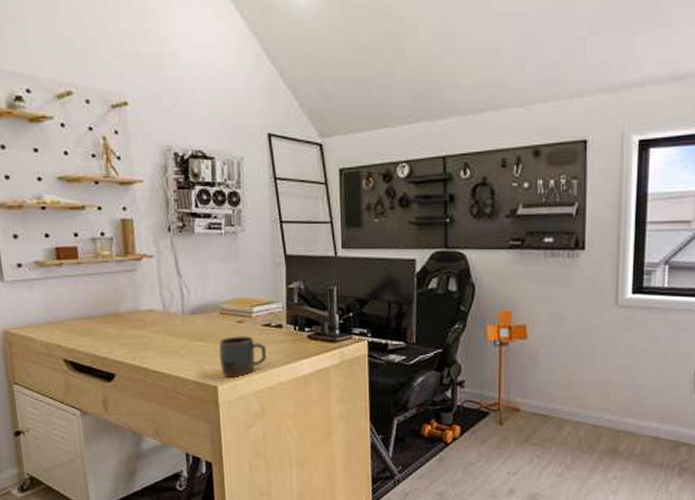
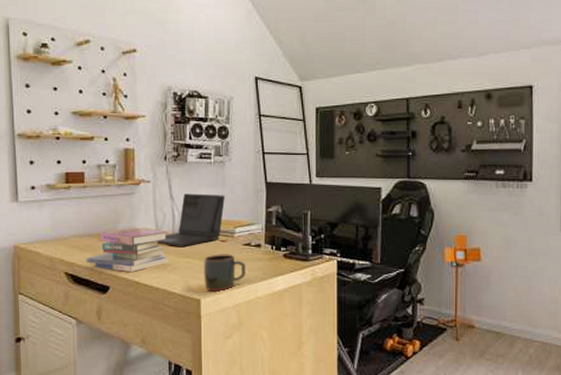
books: none [86,308,180,358] -> present [86,228,169,273]
laptop: none [164,269,240,330] -> present [156,193,225,248]

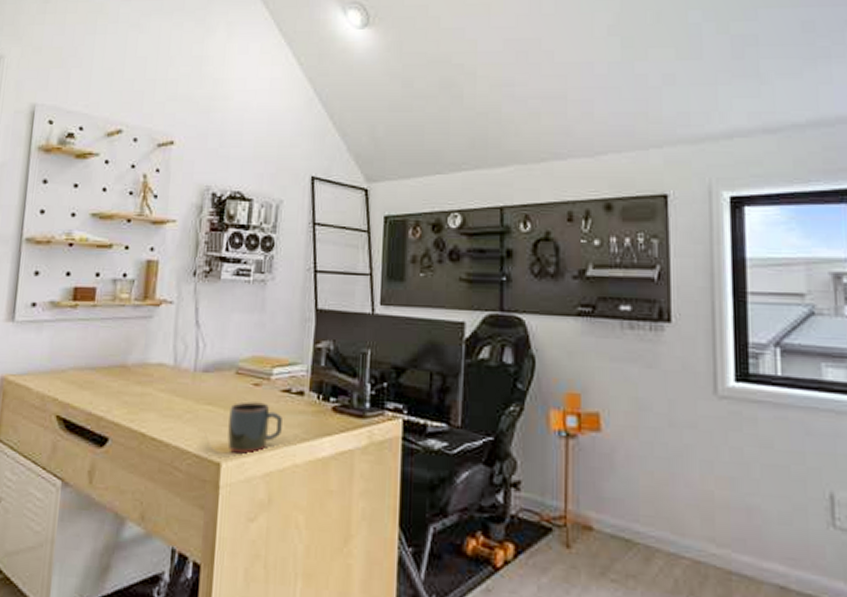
books: present [86,228,169,273] -> none [84,361,187,421]
laptop: present [156,193,225,248] -> none [172,319,263,391]

